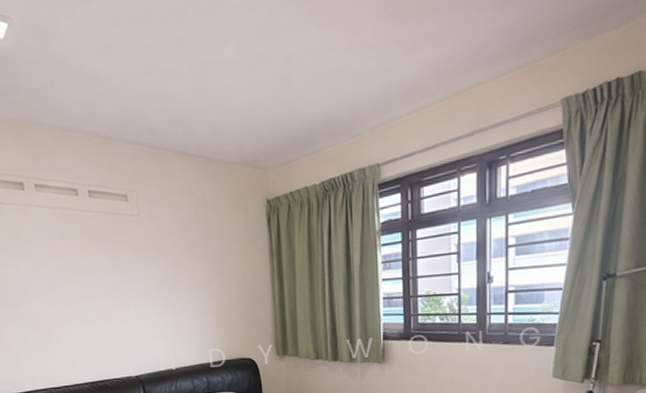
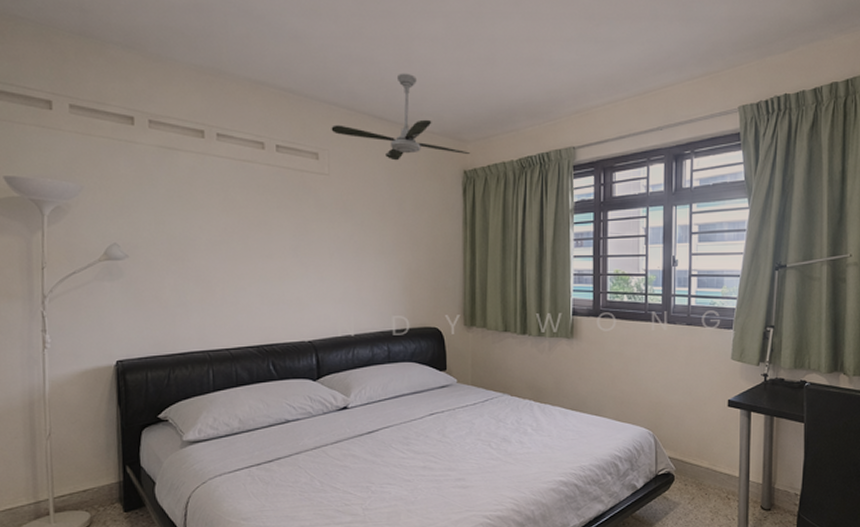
ceiling fan: none [136,102,272,196] -> present [331,73,470,161]

